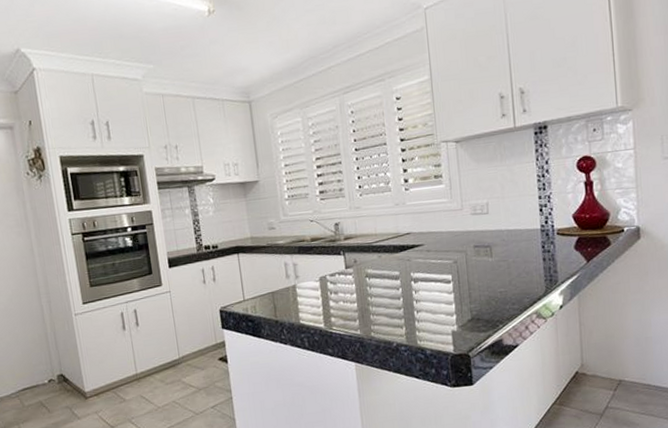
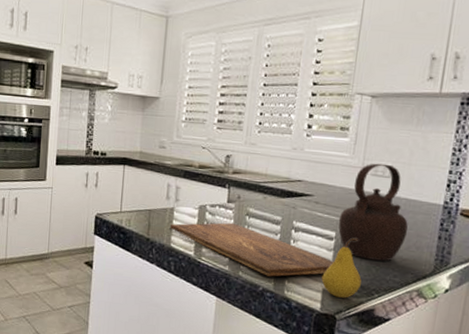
cutting board: none [296,287,456,331] -> present [170,222,334,277]
fruit: none [448,276,485,336] -> present [321,237,362,298]
teapot: none [451,201,515,294] -> present [338,163,408,261]

